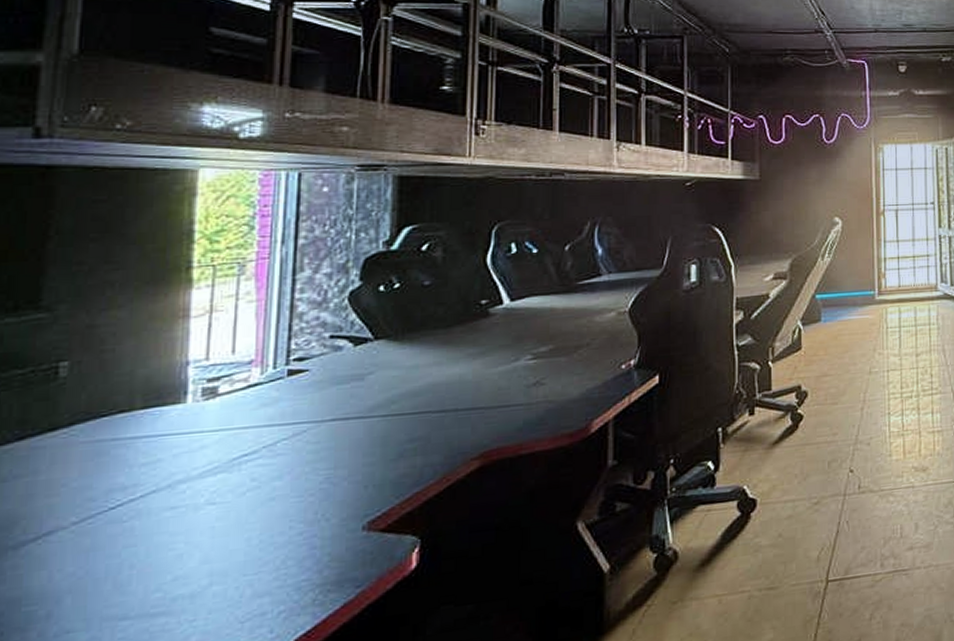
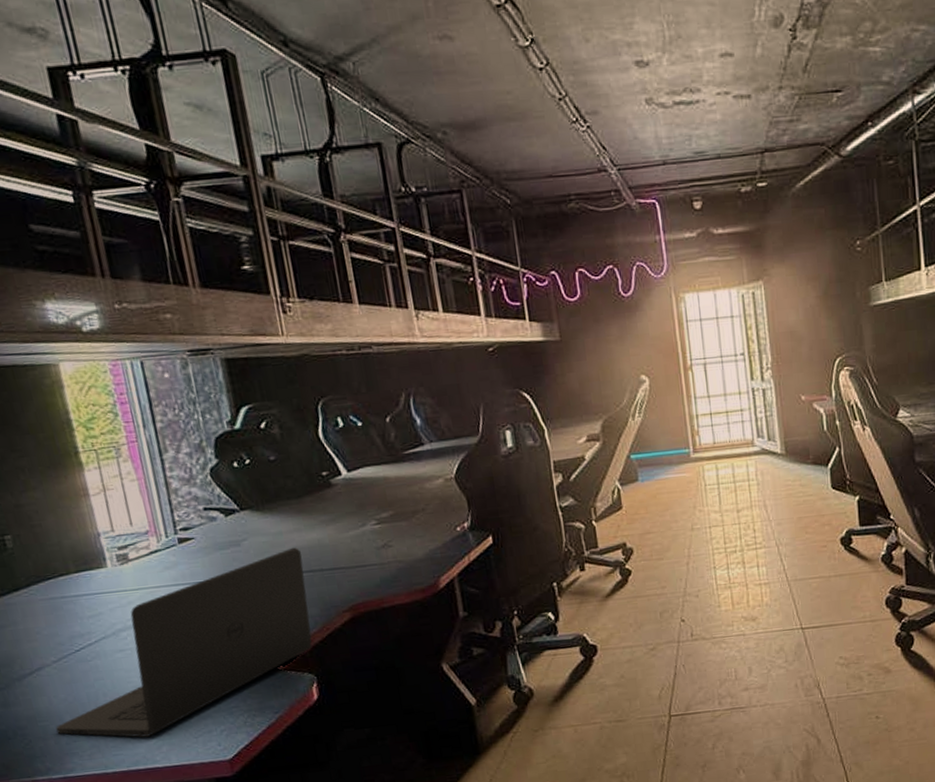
laptop: none [46,383,437,625] -> present [56,547,313,738]

